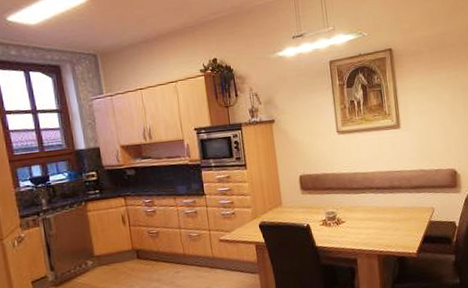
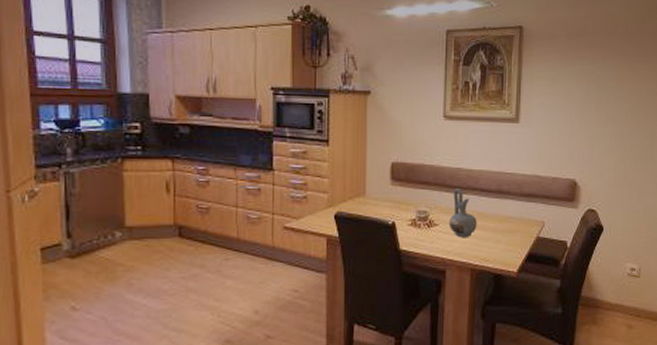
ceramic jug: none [353,189,378,230] -> present [449,188,477,237]

